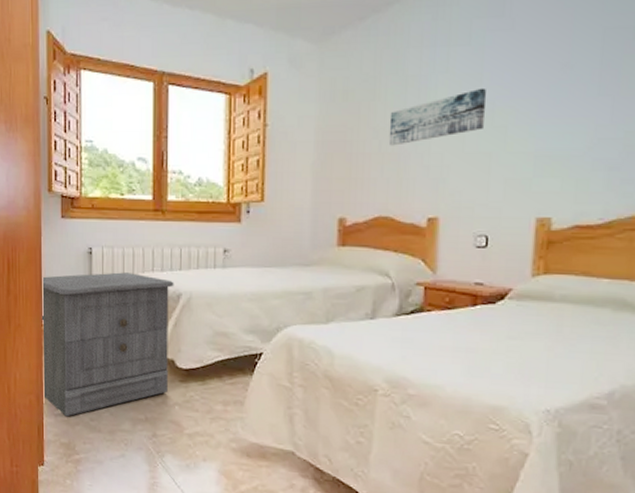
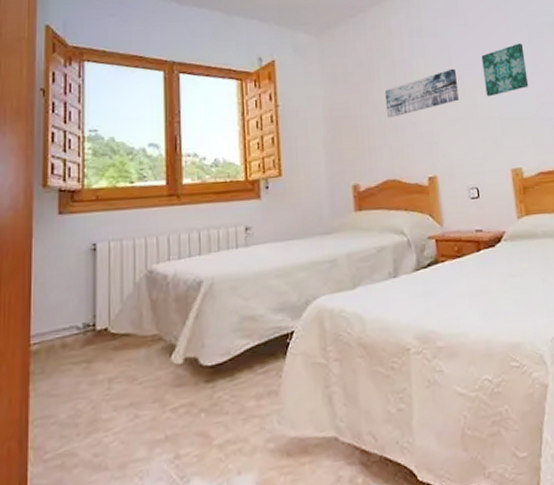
nightstand: present [42,272,174,417] -> none [27,265,194,460]
wall art: none [522,55,591,127] -> present [481,43,529,97]

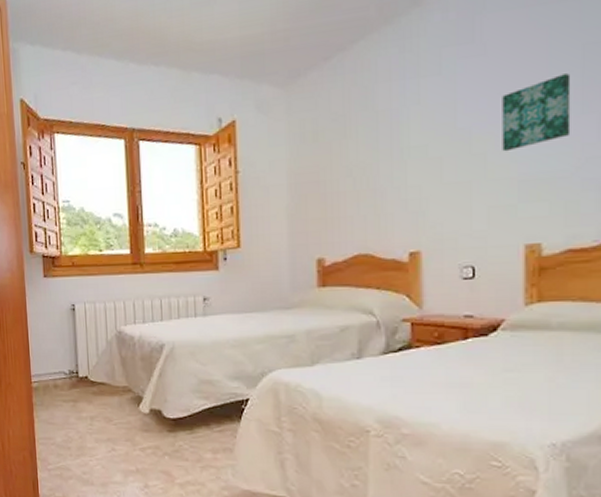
wall art: present [384,68,460,118] -> none [362,116,463,183]

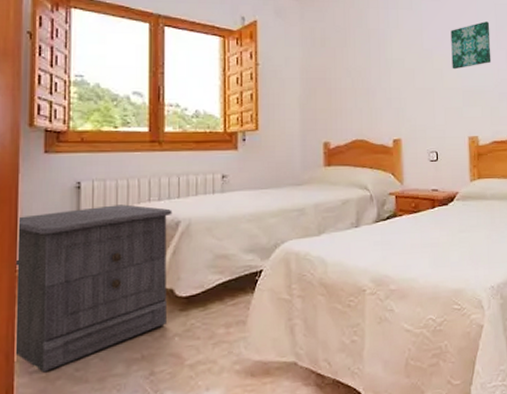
nightstand: none [30,326,157,471] -> present [13,204,173,373]

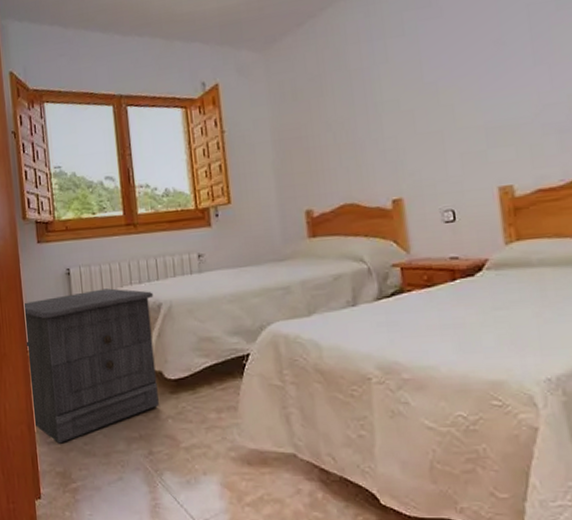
wall art: present [451,21,492,70] -> none [461,31,527,103]

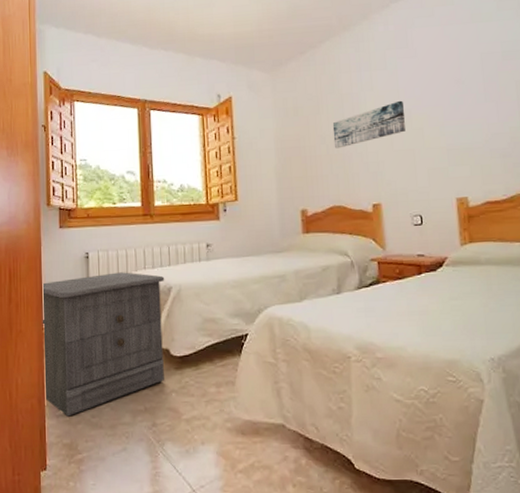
wall art: none [339,72,432,136] -> present [332,100,407,149]

